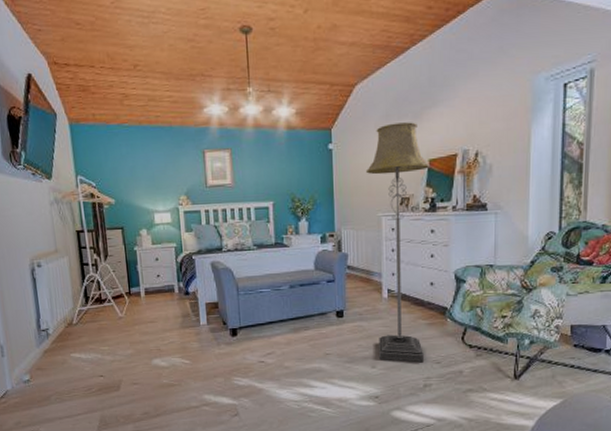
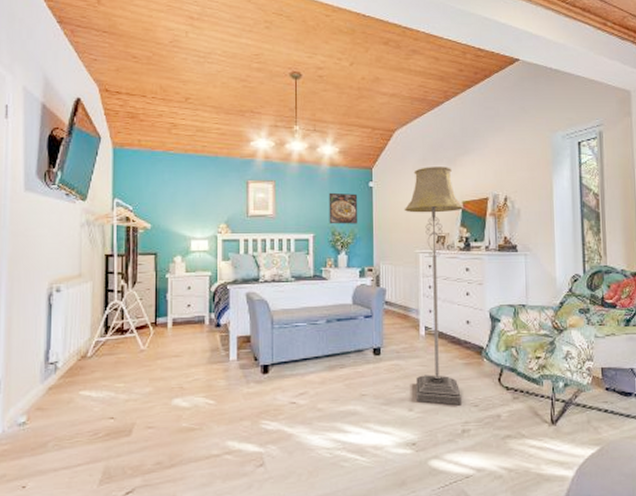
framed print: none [286,157,318,191] -> present [328,192,358,224]

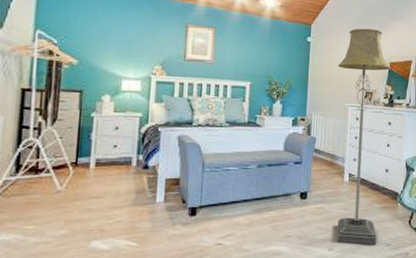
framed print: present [328,192,358,224] -> none [266,43,295,76]

